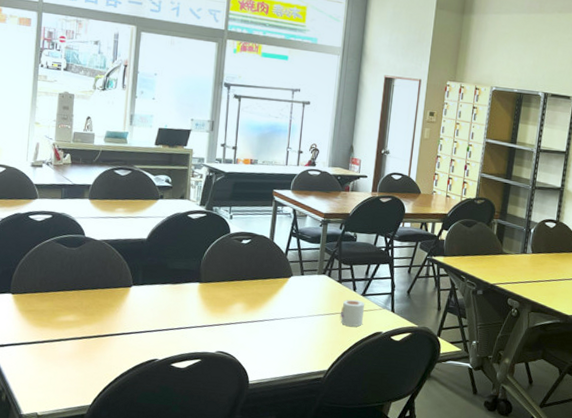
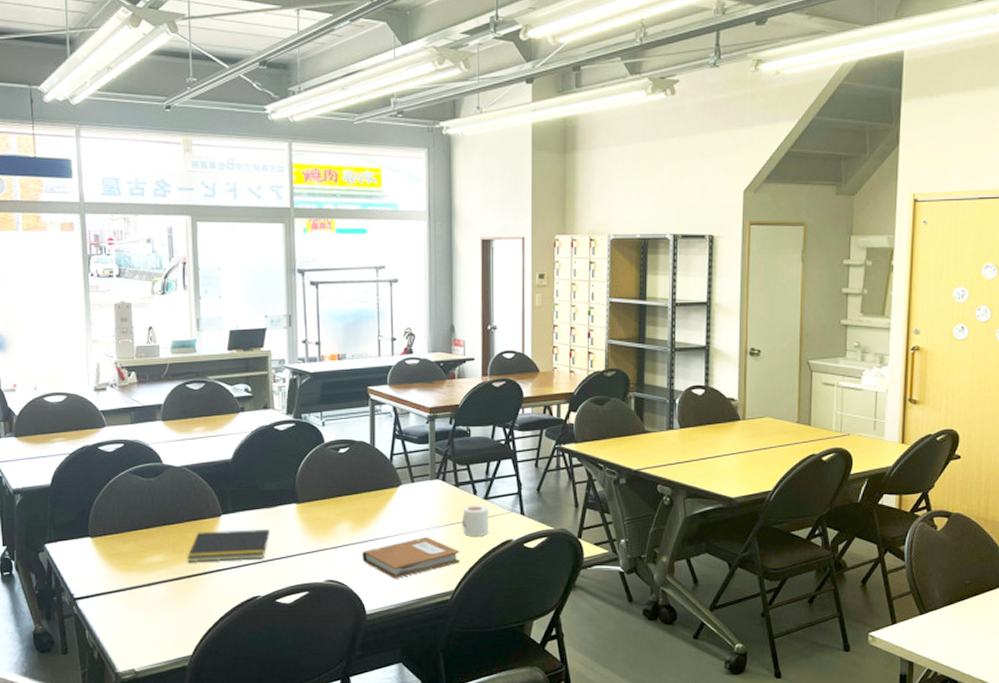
notepad: none [96,298,174,327] -> present [187,529,271,563]
notebook: none [251,322,336,356] -> present [362,536,461,579]

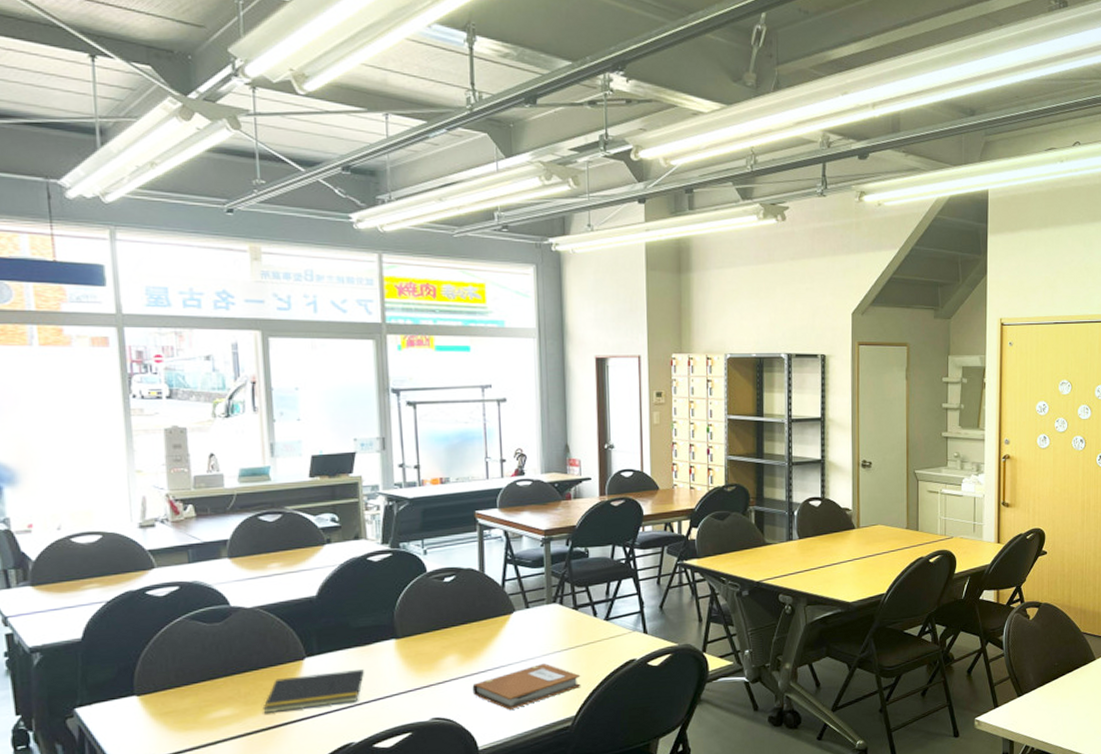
mug: present [461,504,488,536] -> none [581,626,610,659]

